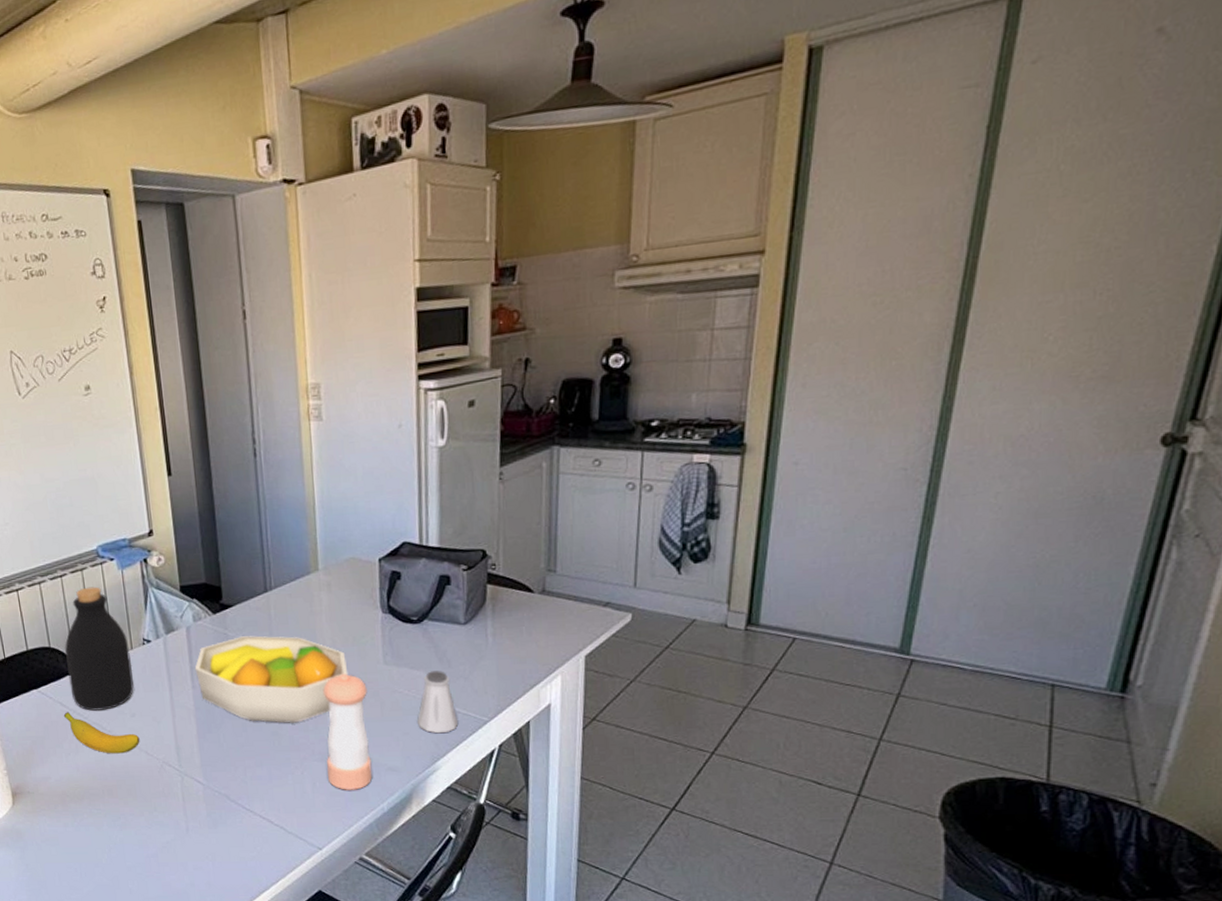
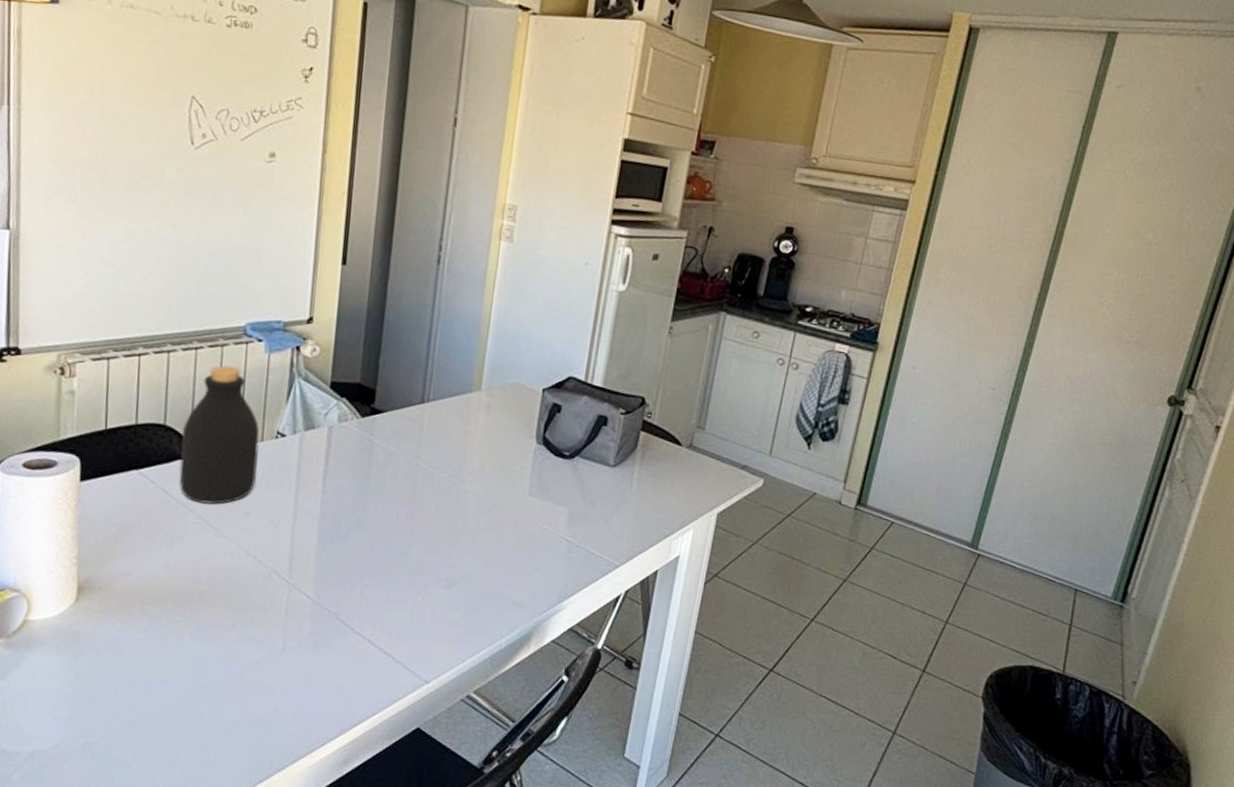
banana: present [63,712,140,754] -> none [163,500,250,556]
fruit bowl: present [194,635,348,723] -> none [329,445,492,545]
pepper shaker: present [323,674,373,790] -> none [450,500,508,623]
saltshaker: present [417,671,459,734] -> none [551,508,591,573]

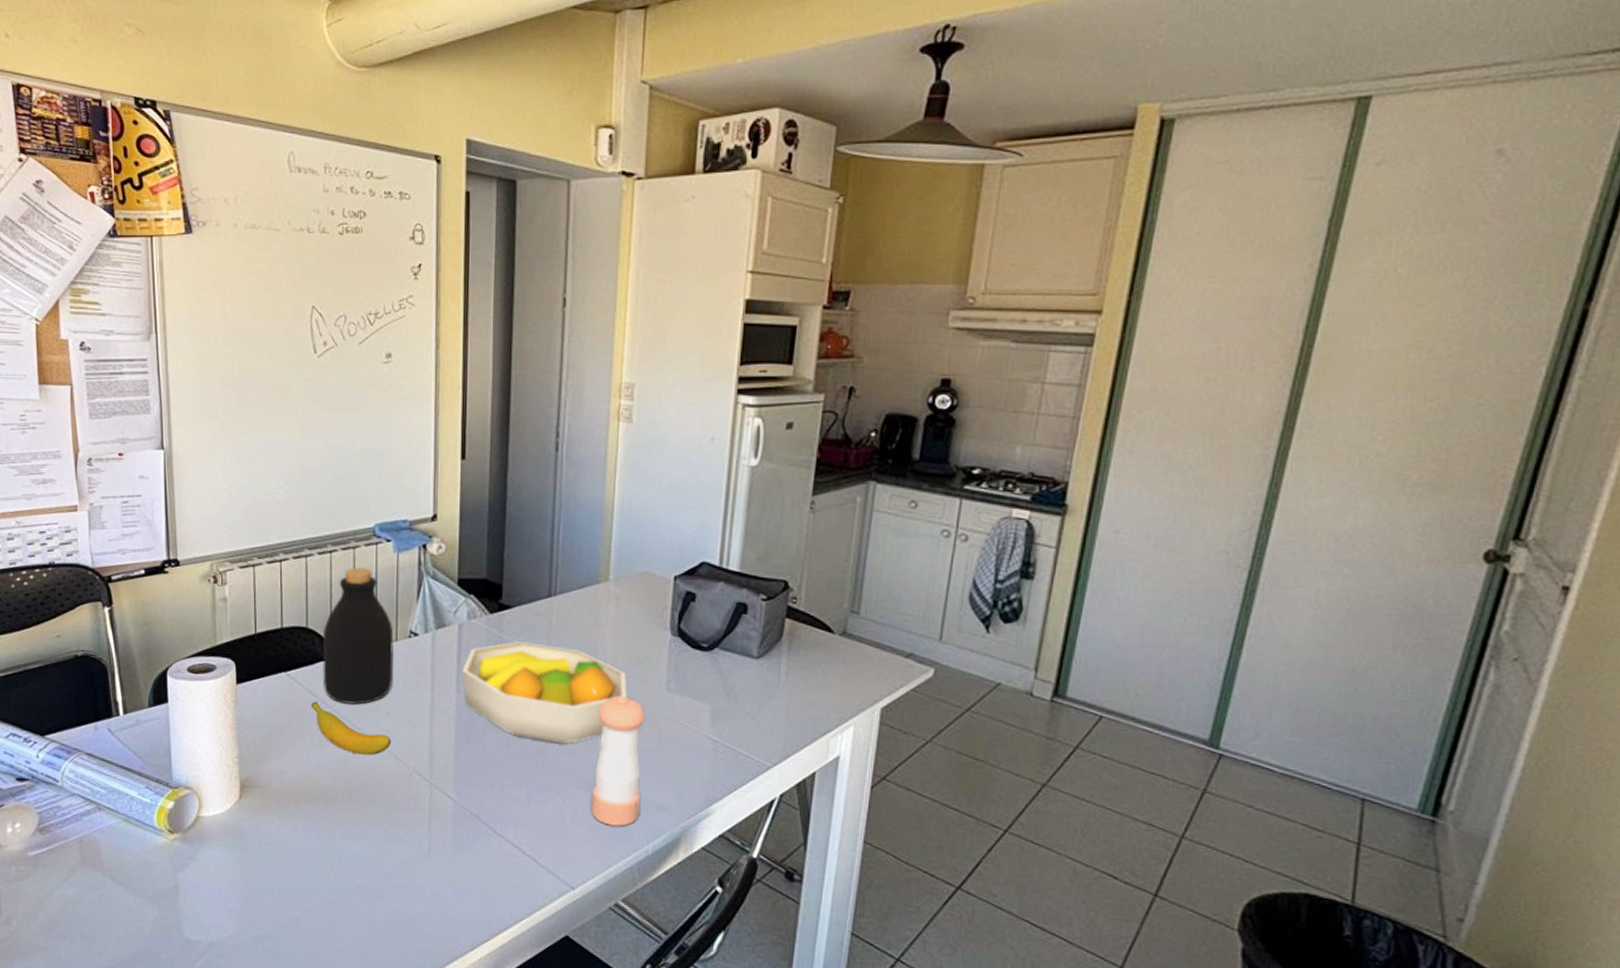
banana: none [163,500,250,556] -> present [310,701,391,756]
fruit bowl: none [329,445,492,545] -> present [462,641,627,744]
pepper shaker: none [450,500,508,623] -> present [592,696,645,827]

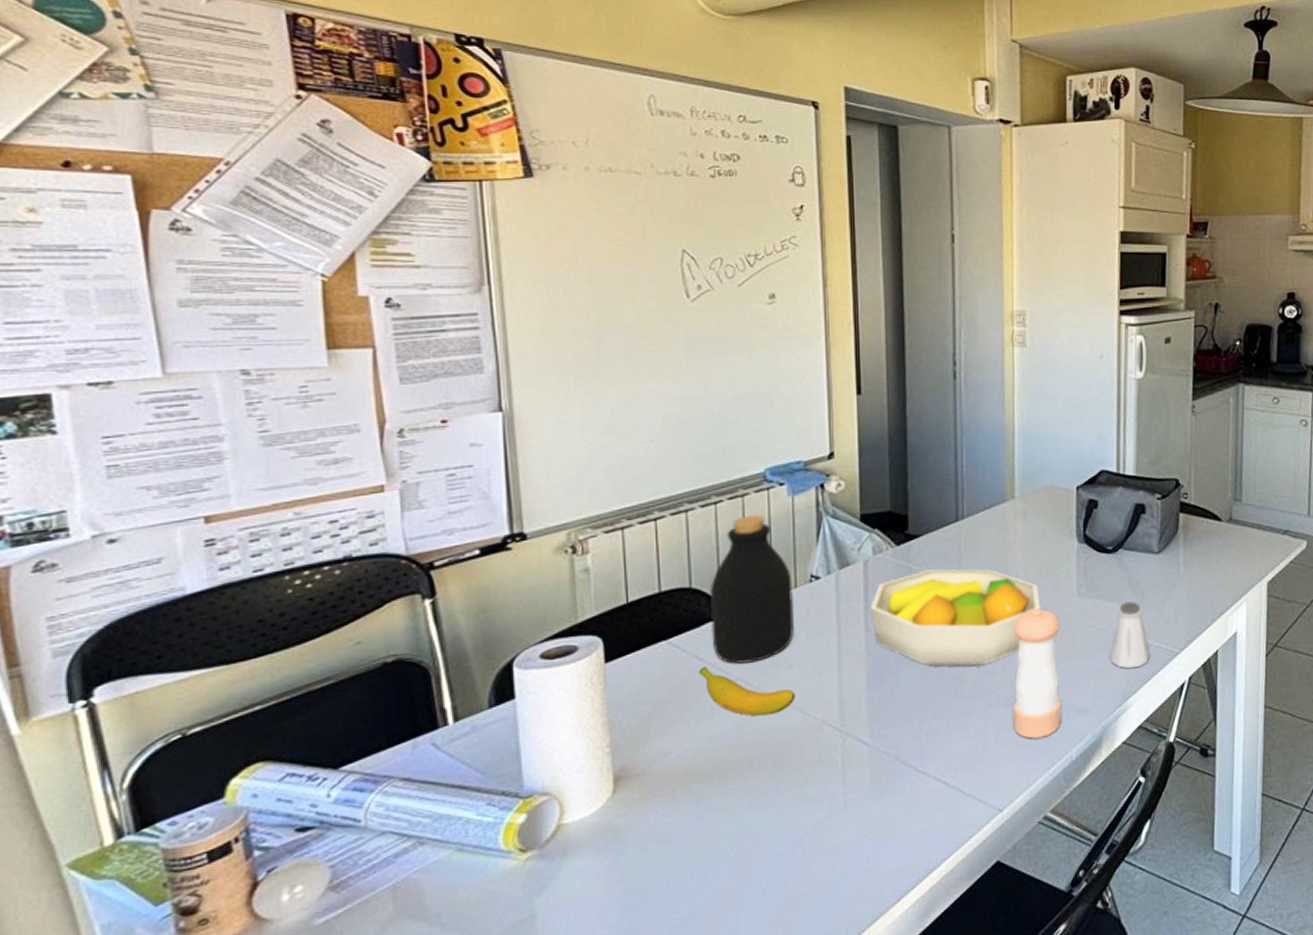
saltshaker: none [695,705,739,775] -> present [1110,602,1151,669]

